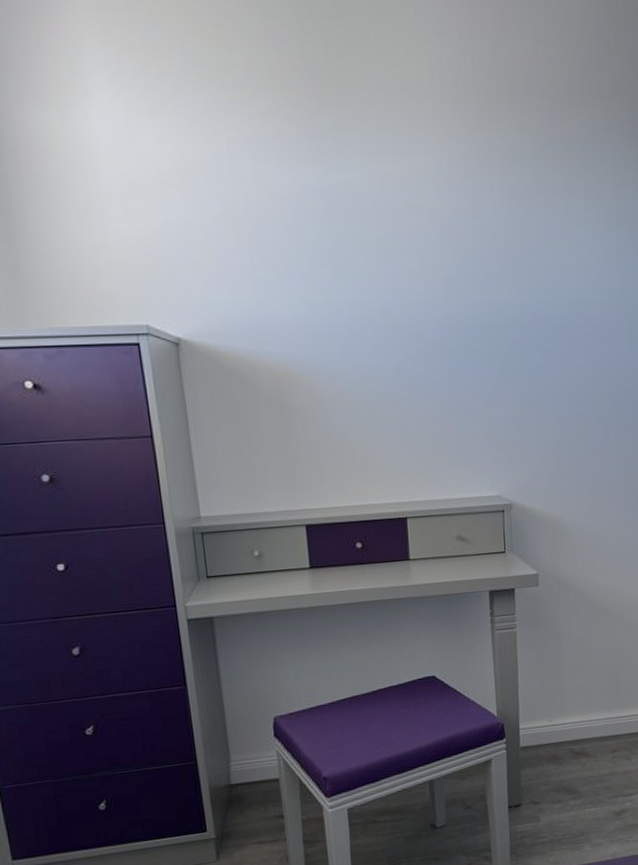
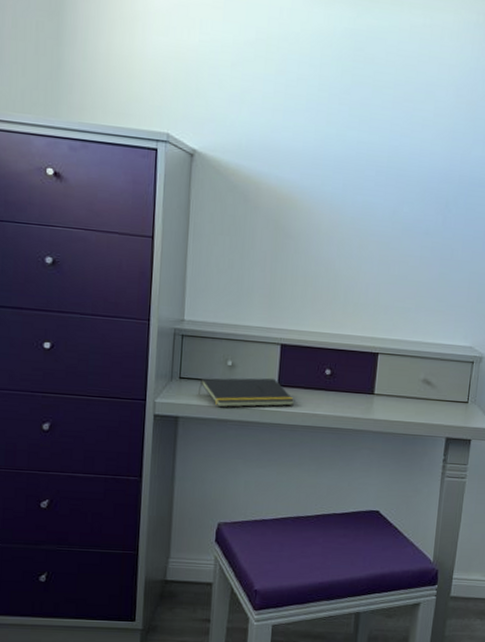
notepad: none [229,561,331,601] -> present [198,378,295,408]

